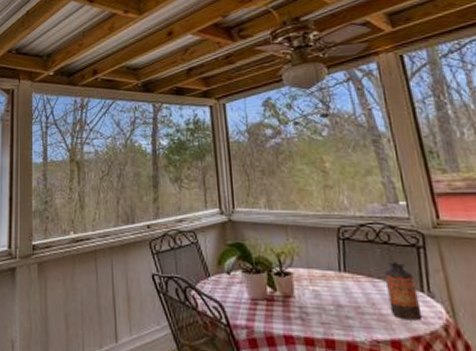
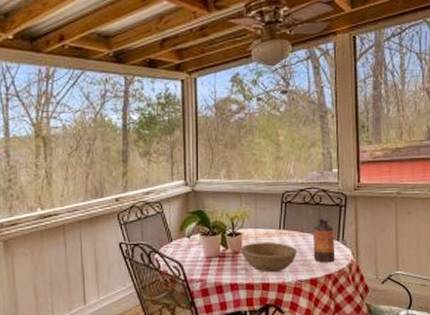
bowl: none [292,285,368,326] -> present [240,241,298,272]

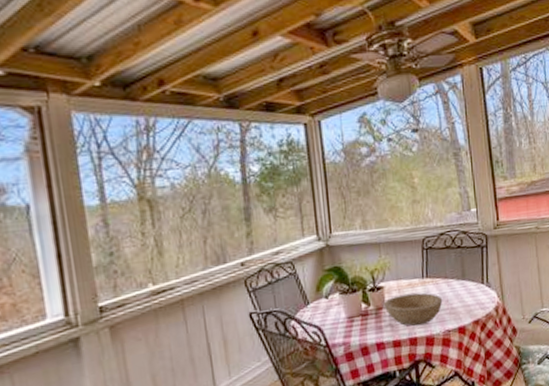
bottle: present [312,218,336,263] -> none [456,261,482,309]

